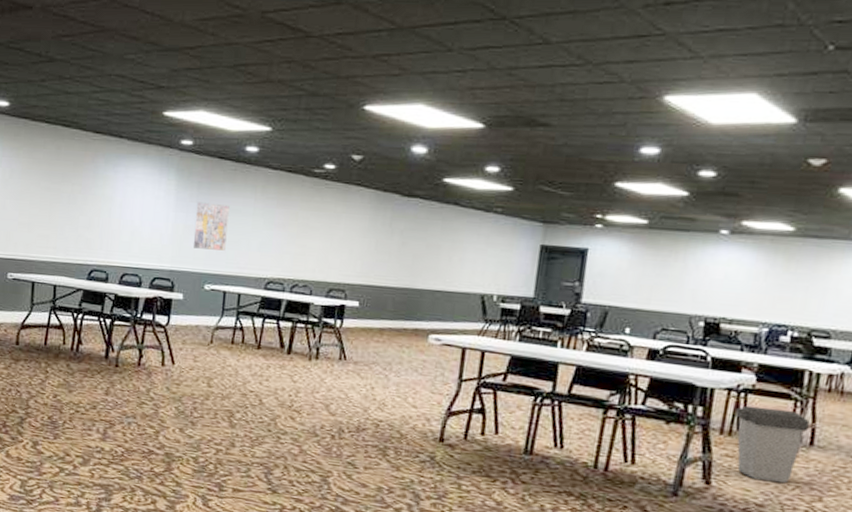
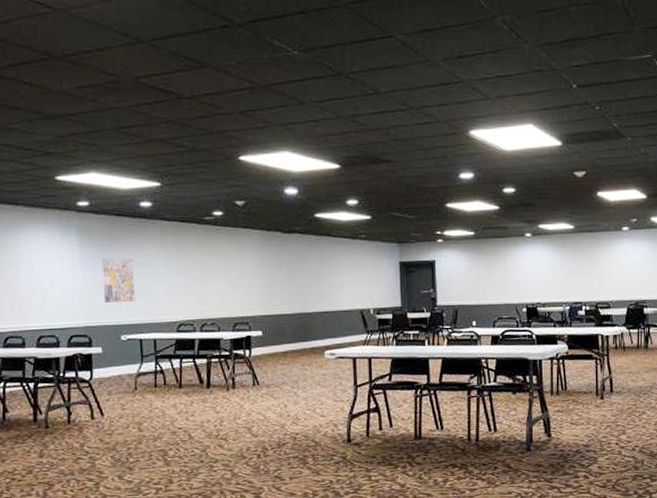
trash can: present [735,405,810,484] -> none [559,367,608,427]

